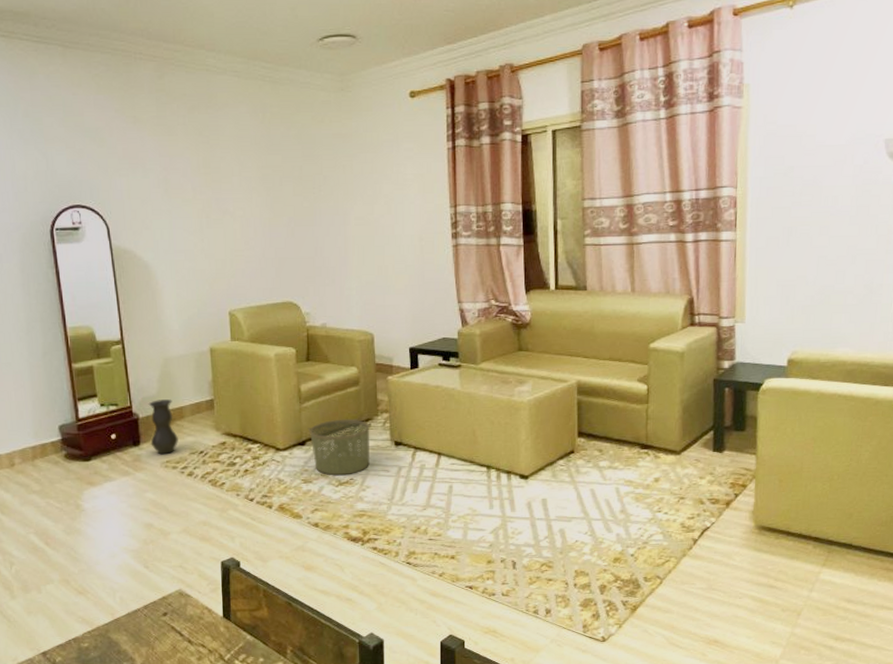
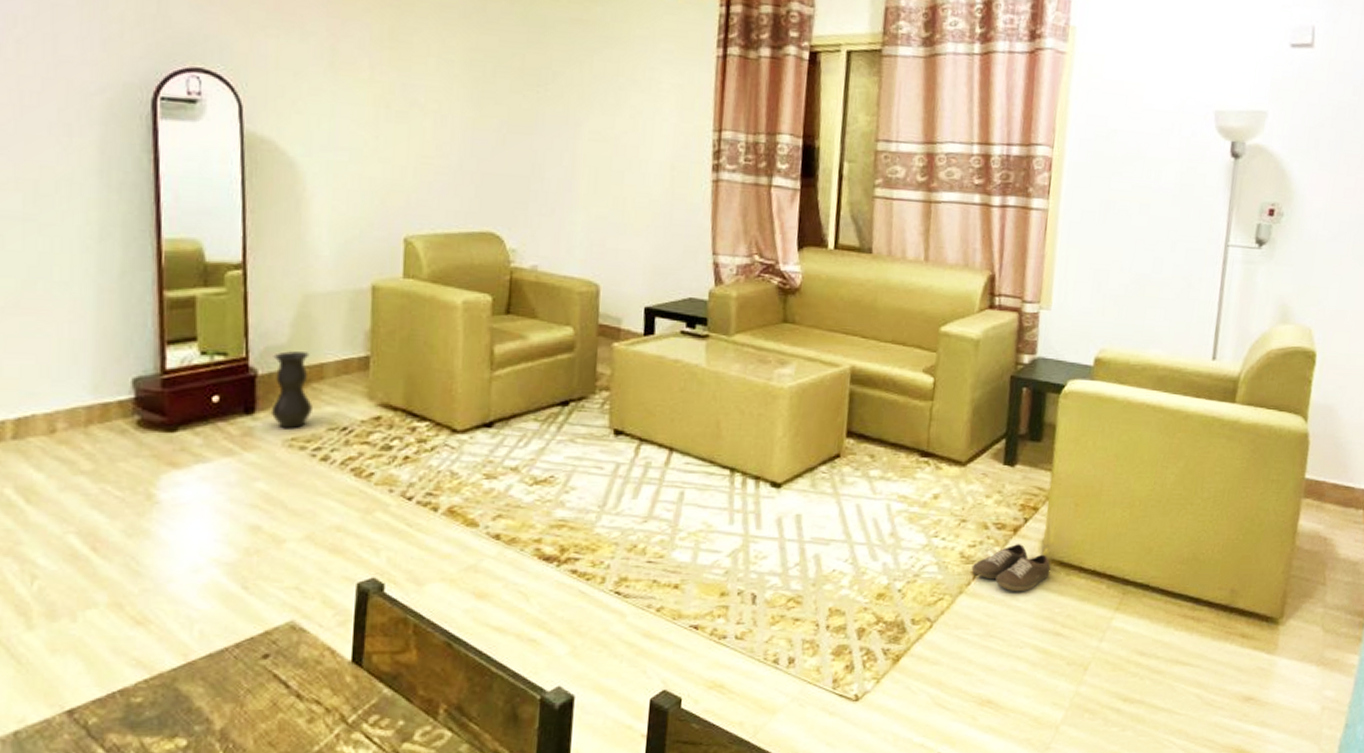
basket: present [307,419,371,476] -> none [498,395,585,471]
shoe: none [692,515,761,554] -> present [971,544,1051,592]

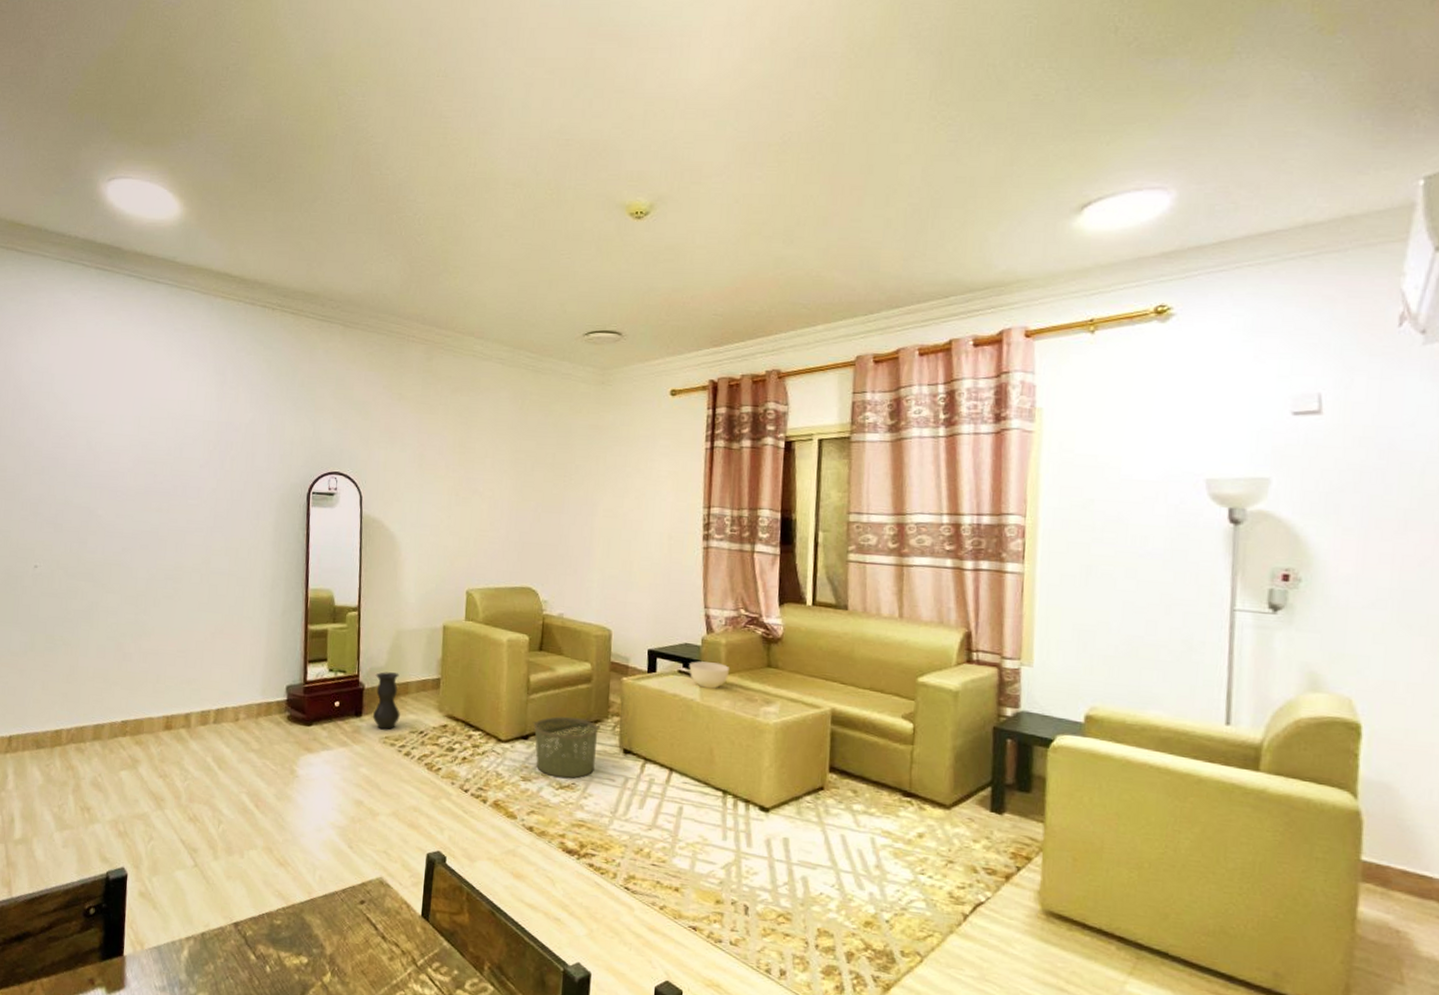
basket: none [498,395,585,471] -> present [532,716,600,779]
bowl: none [693,319,742,352] -> present [689,661,730,690]
shoe: present [971,544,1051,592] -> none [961,891,1050,941]

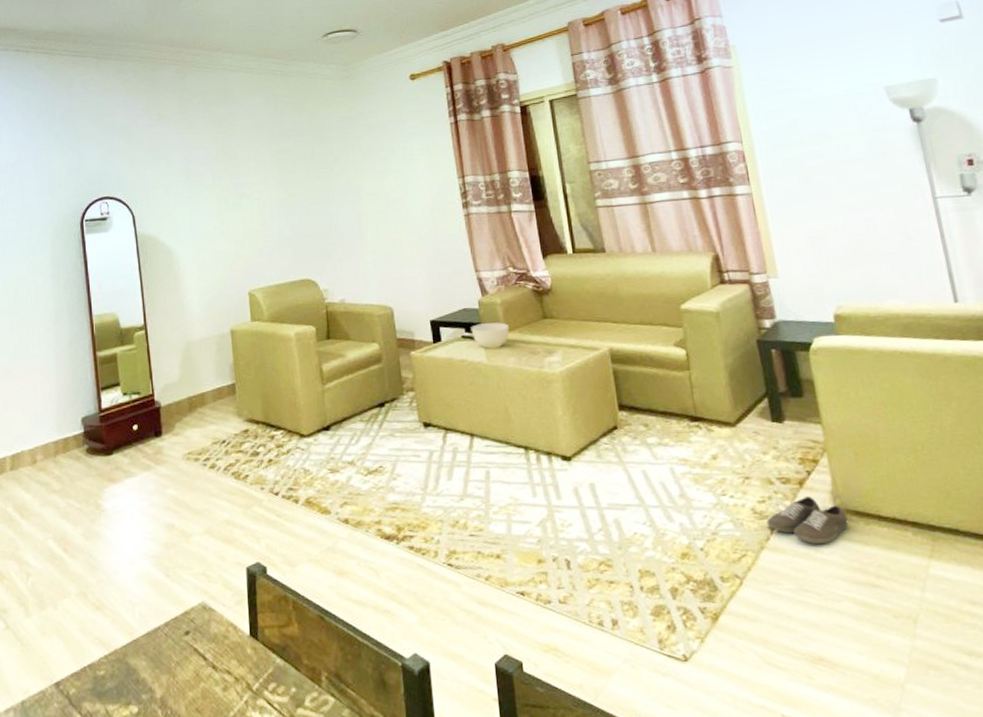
vase: present [372,672,400,730] -> none [170,385,200,446]
basket: present [532,716,600,779] -> none [331,399,399,464]
shoe: none [961,891,1050,941] -> present [766,496,849,545]

